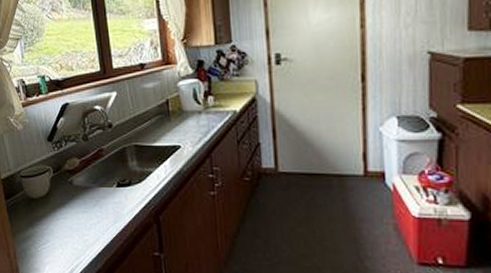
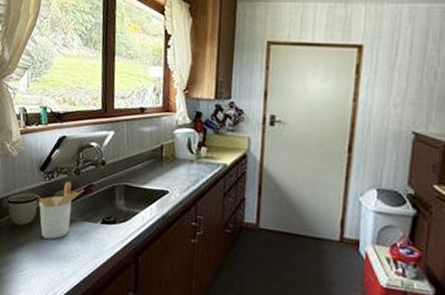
utensil holder: none [51,148,95,209] -> present [39,181,85,239]

